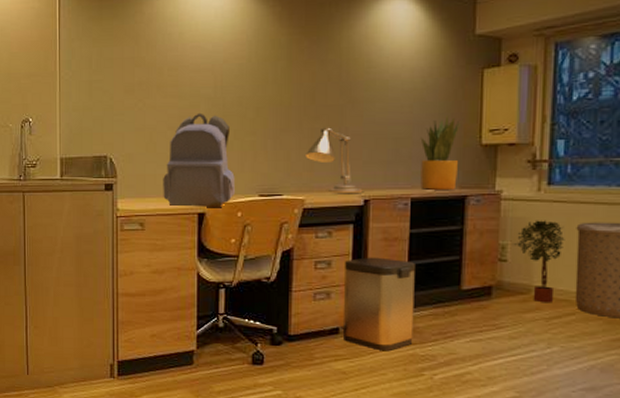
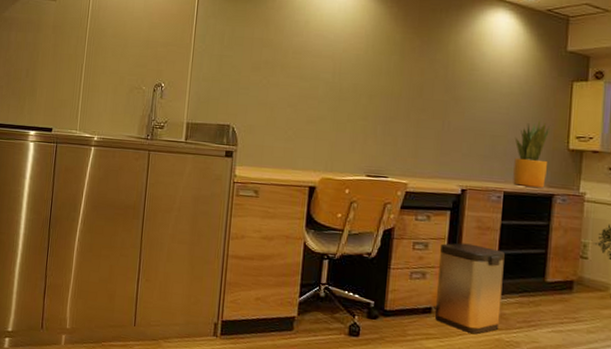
backpack: present [163,112,236,208] -> none [278,94,346,184]
desk lamp: present [306,127,365,194] -> none [411,119,462,184]

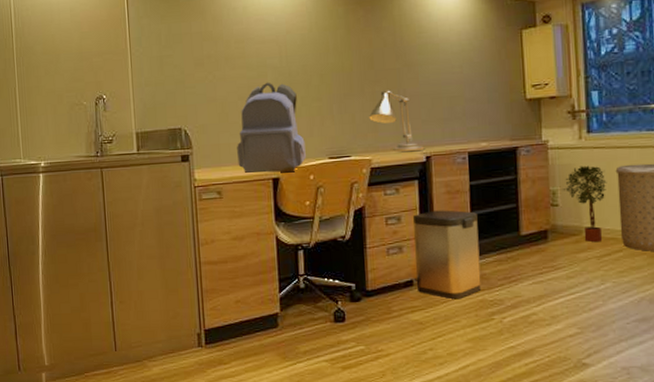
backpack: none [278,94,346,184] -> present [237,82,307,174]
desk lamp: none [411,119,462,184] -> present [369,90,426,152]
planter: present [513,120,554,188] -> none [471,74,509,144]

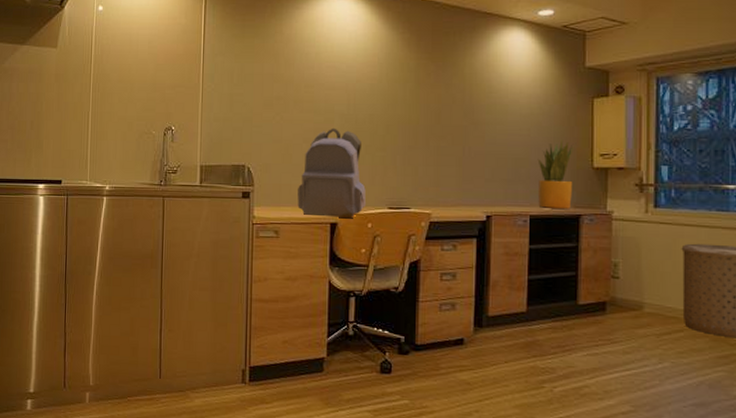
desk lamp: present [369,90,426,152] -> none [432,146,487,210]
pedal bin: present [412,210,481,300] -> none [465,270,535,363]
planter: none [471,74,509,144] -> present [537,140,577,209]
potted tree: present [561,165,607,242] -> none [623,240,672,319]

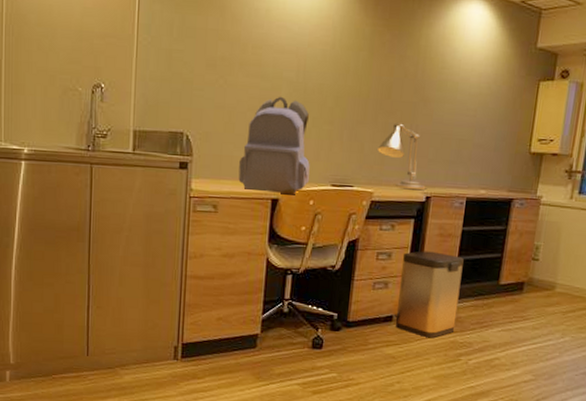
desk lamp: none [432,146,487,210] -> present [377,123,427,191]
pedal bin: none [465,270,535,363] -> present [394,251,464,339]
planter: present [537,140,577,209] -> none [475,122,518,192]

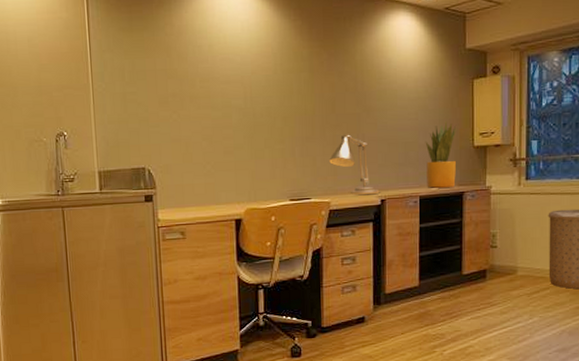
backpack: present [238,96,310,195] -> none [201,123,269,214]
pedal bin: present [394,251,464,339] -> none [366,251,426,335]
planter: none [475,122,518,192] -> present [425,121,459,188]

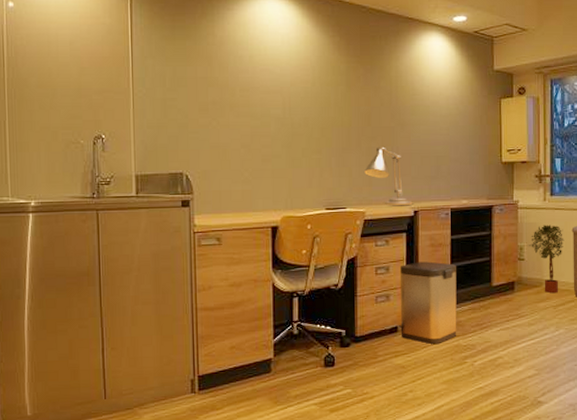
pedal bin: none [366,251,426,335] -> present [399,261,457,345]
planter: present [425,121,459,188] -> none [456,138,488,201]
potted tree: none [500,210,540,280] -> present [527,224,564,293]

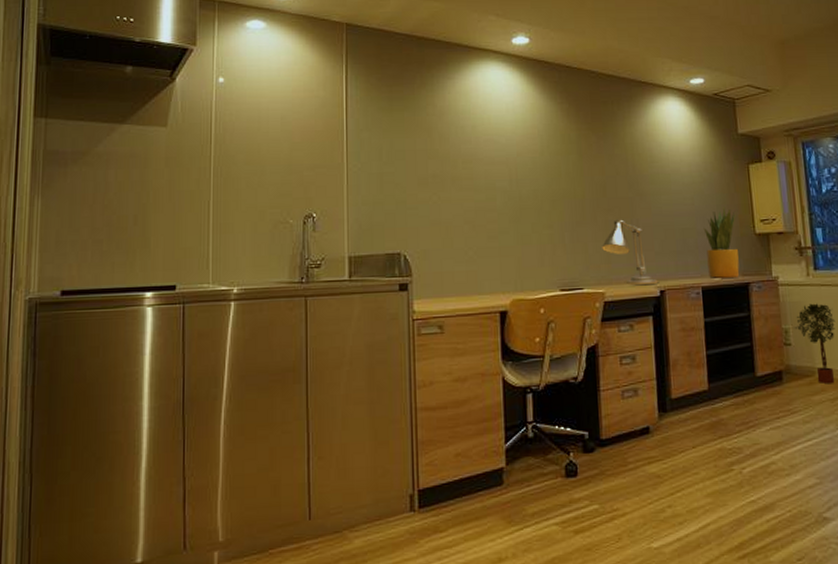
pedal bin: present [399,261,457,345] -> none [647,348,719,449]
planter: none [456,138,488,201] -> present [703,207,740,278]

